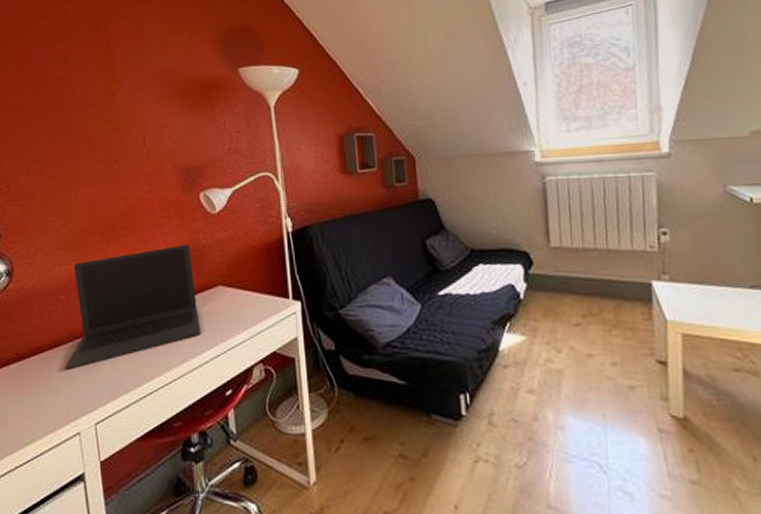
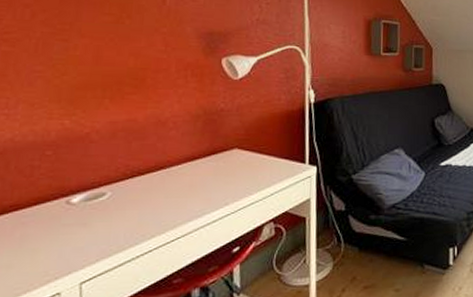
laptop: present [64,244,201,370] -> none [46,106,212,228]

